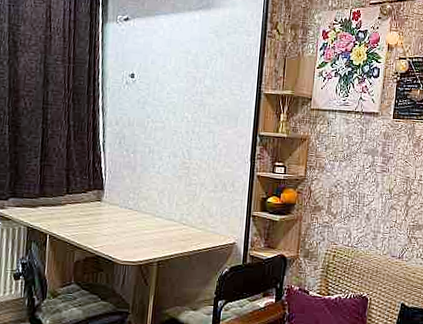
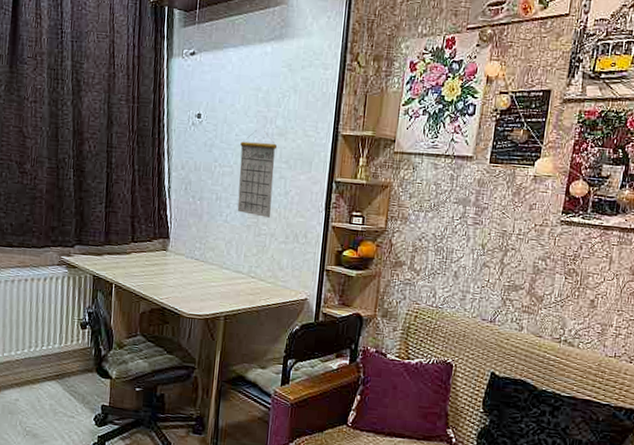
calendar: none [169,89,205,169] -> present [237,130,277,218]

